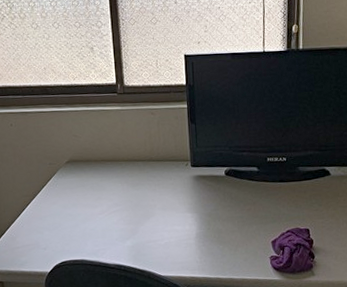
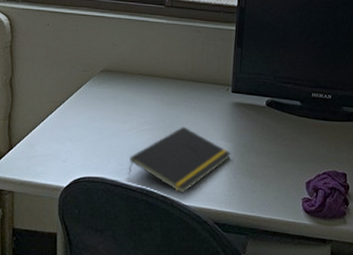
notepad: none [104,204,198,266] -> present [127,126,231,194]

